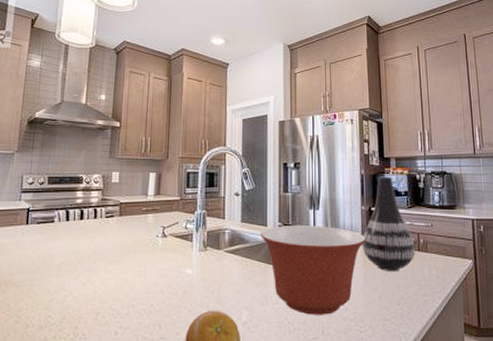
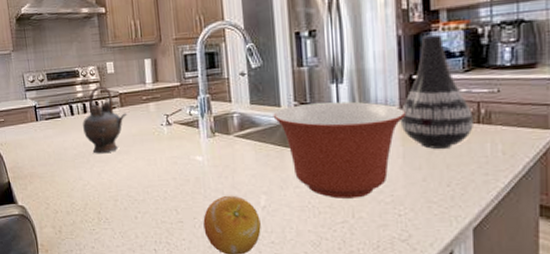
teapot: none [76,194,125,263] -> present [83,86,128,154]

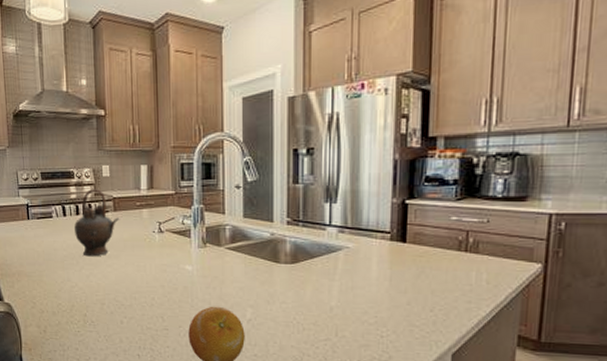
mixing bowl: present [273,101,407,199] -> none [265,221,397,317]
vase: present [400,34,473,149] -> none [390,161,461,274]

